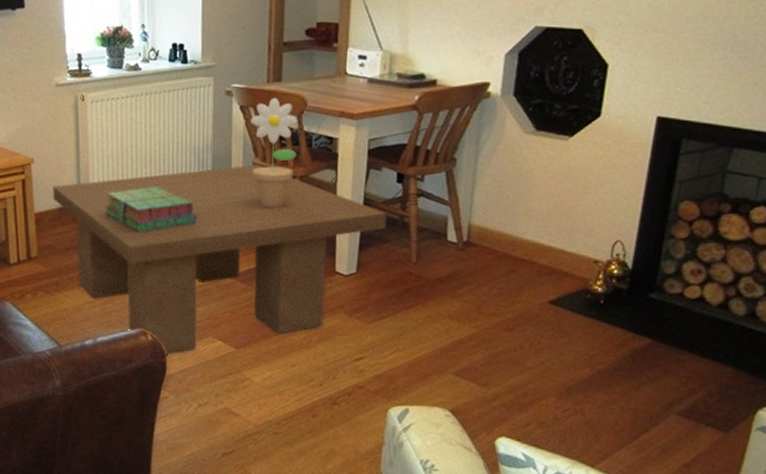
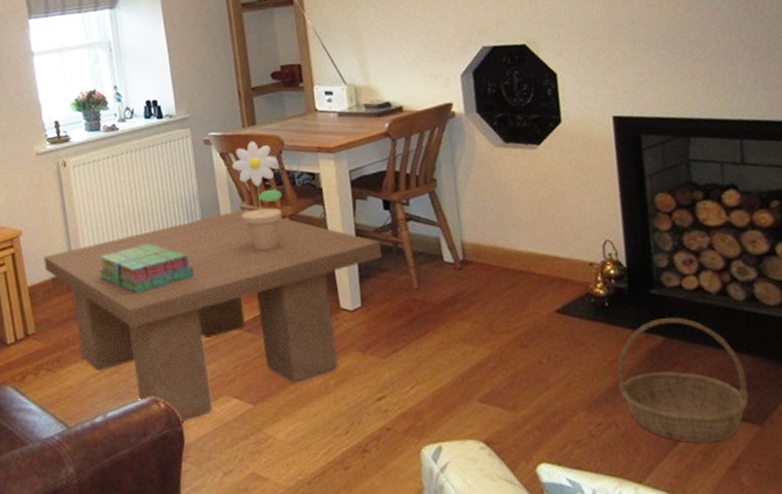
basket: none [594,322,724,441] -> present [618,317,749,443]

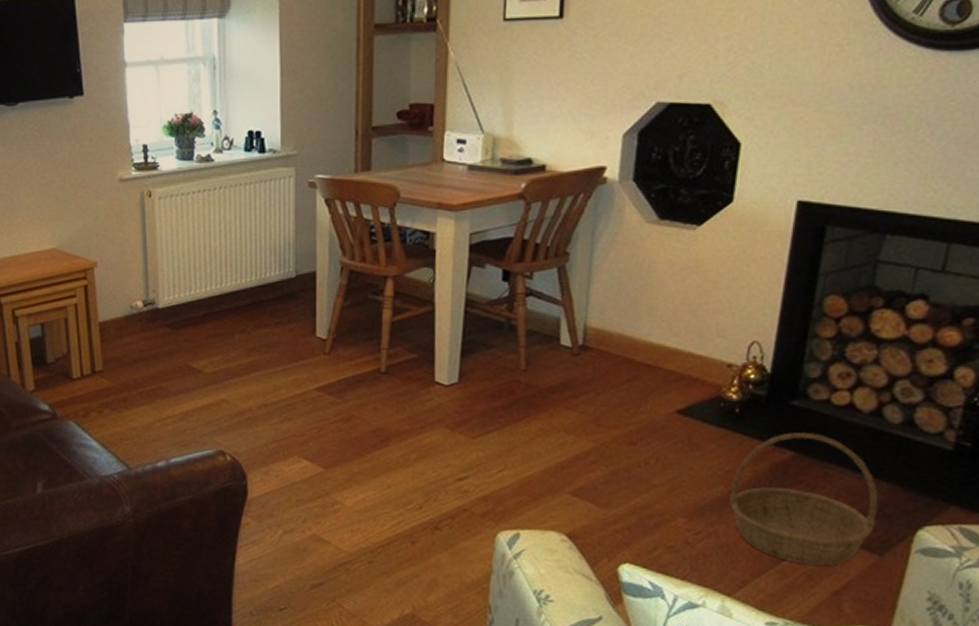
coffee table: present [43,209,383,423] -> none [118,264,492,478]
stack of books: present [98,243,194,294] -> none [176,290,279,342]
potted flower: present [232,141,282,251] -> none [337,188,390,311]

